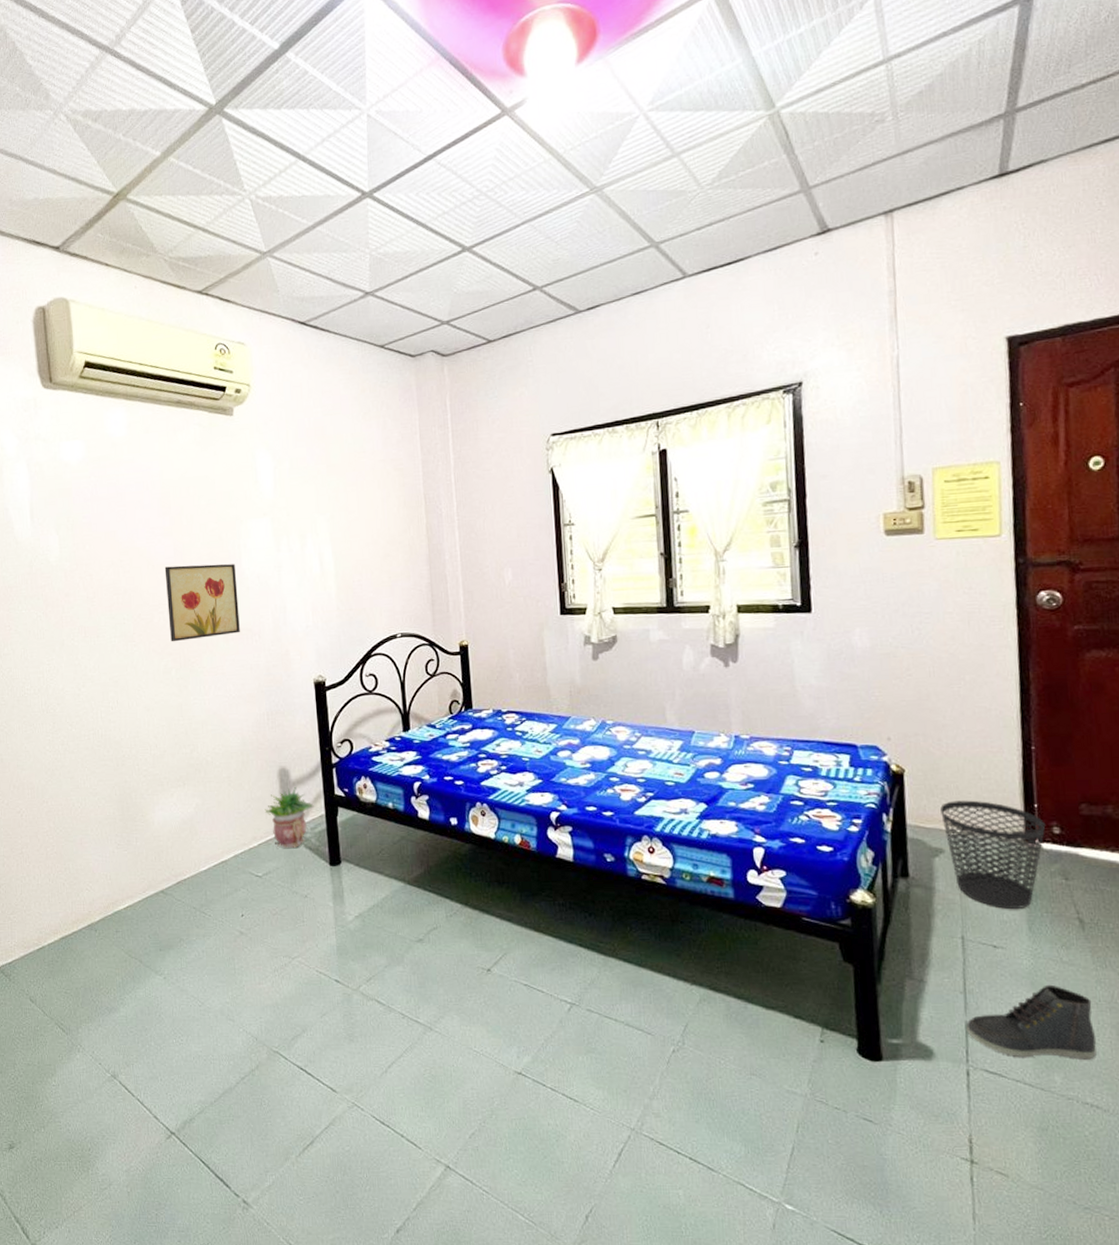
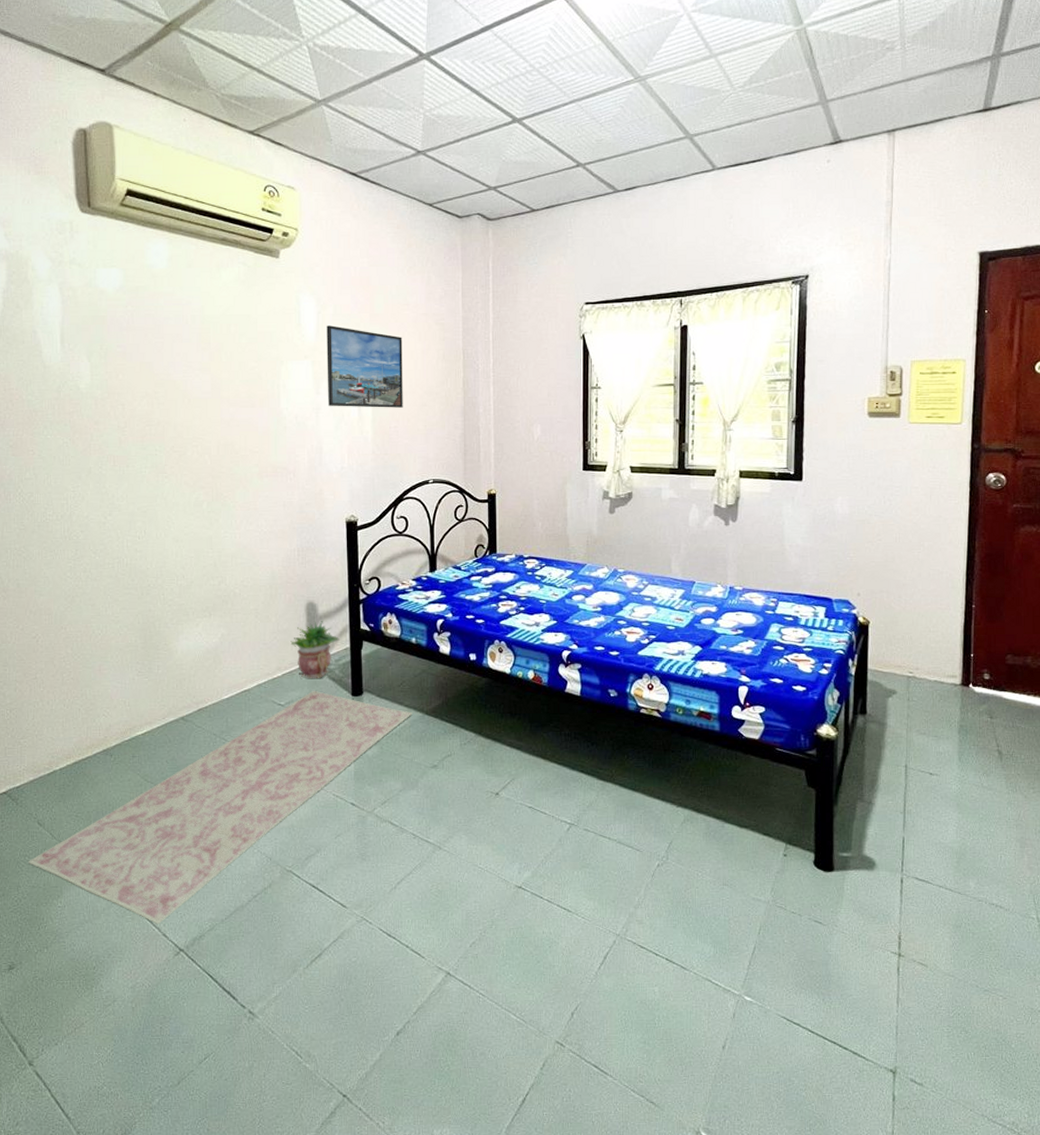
rug: none [22,860,394,1106] -> present [27,690,413,925]
wall art: present [164,564,240,642] -> none [201,401,275,476]
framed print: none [283,480,366,564] -> present [326,325,403,408]
wastebasket: present [940,800,1046,909] -> none [896,649,979,742]
sneaker: present [966,984,1096,1060] -> none [903,805,1003,868]

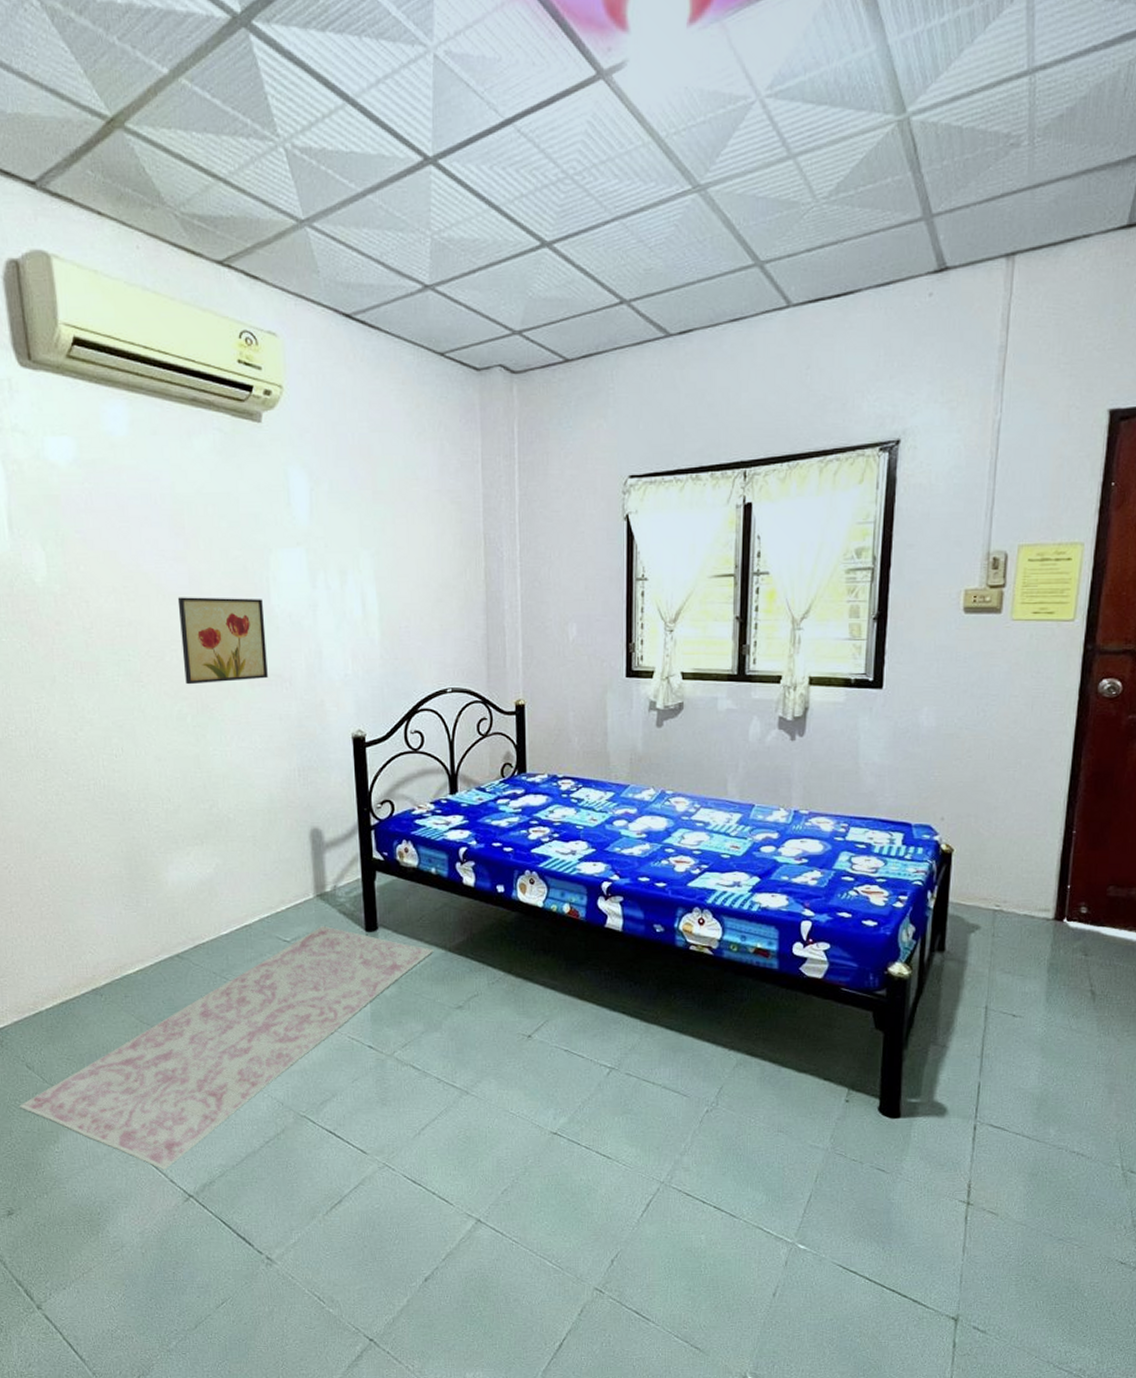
wall art: none [201,401,275,476] -> present [177,597,268,685]
potted plant: present [290,621,340,678] -> none [294,849,350,912]
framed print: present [326,325,403,408] -> none [321,505,415,605]

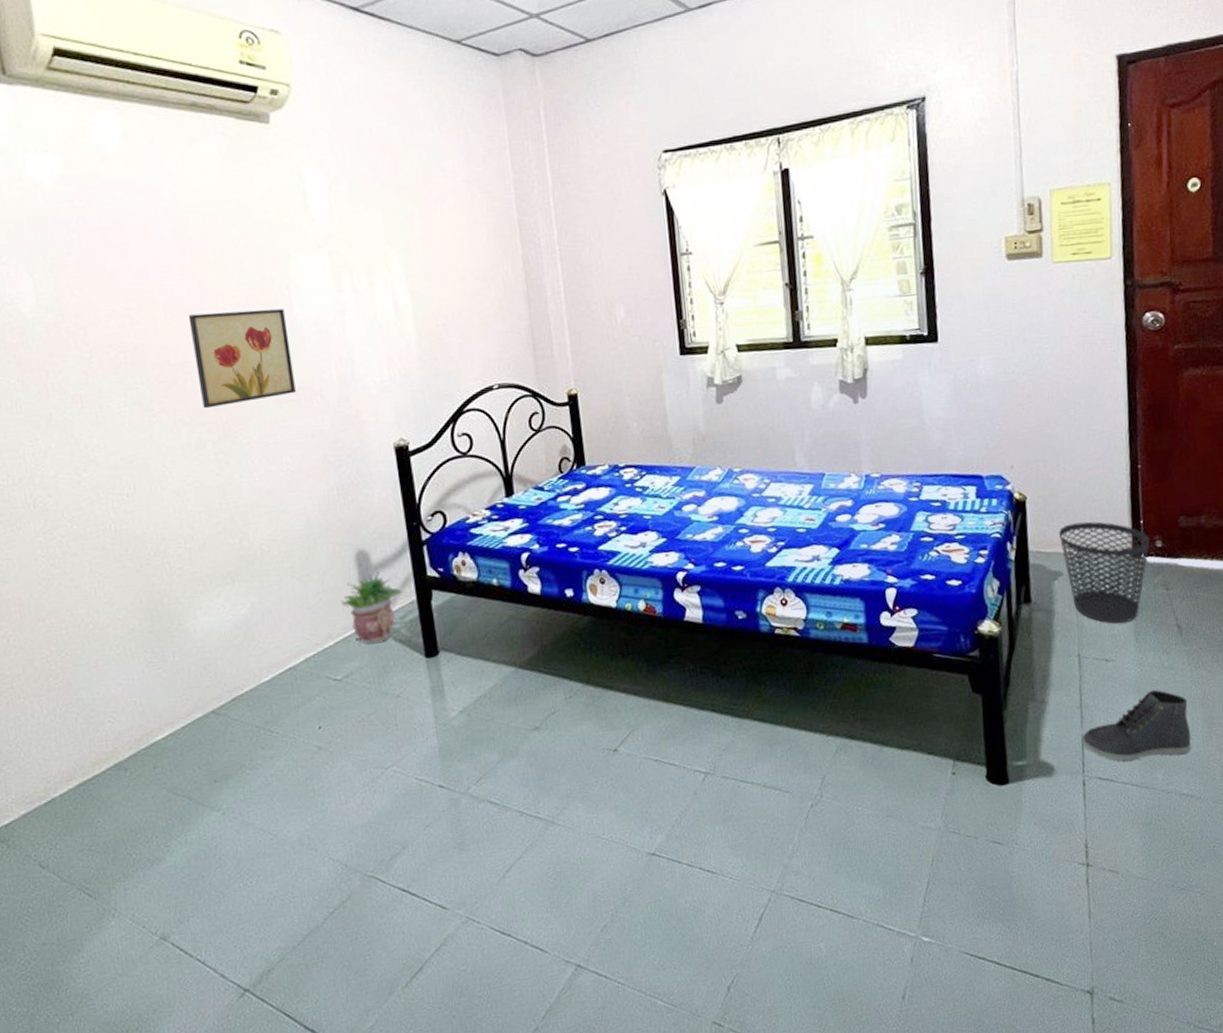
rug: present [19,925,434,1171] -> none [32,657,503,965]
potted plant: none [294,849,350,912] -> present [340,572,403,644]
sneaker: none [979,1049,1091,1115] -> present [1082,689,1191,761]
wastebasket: none [982,880,1075,981] -> present [1059,521,1150,623]

